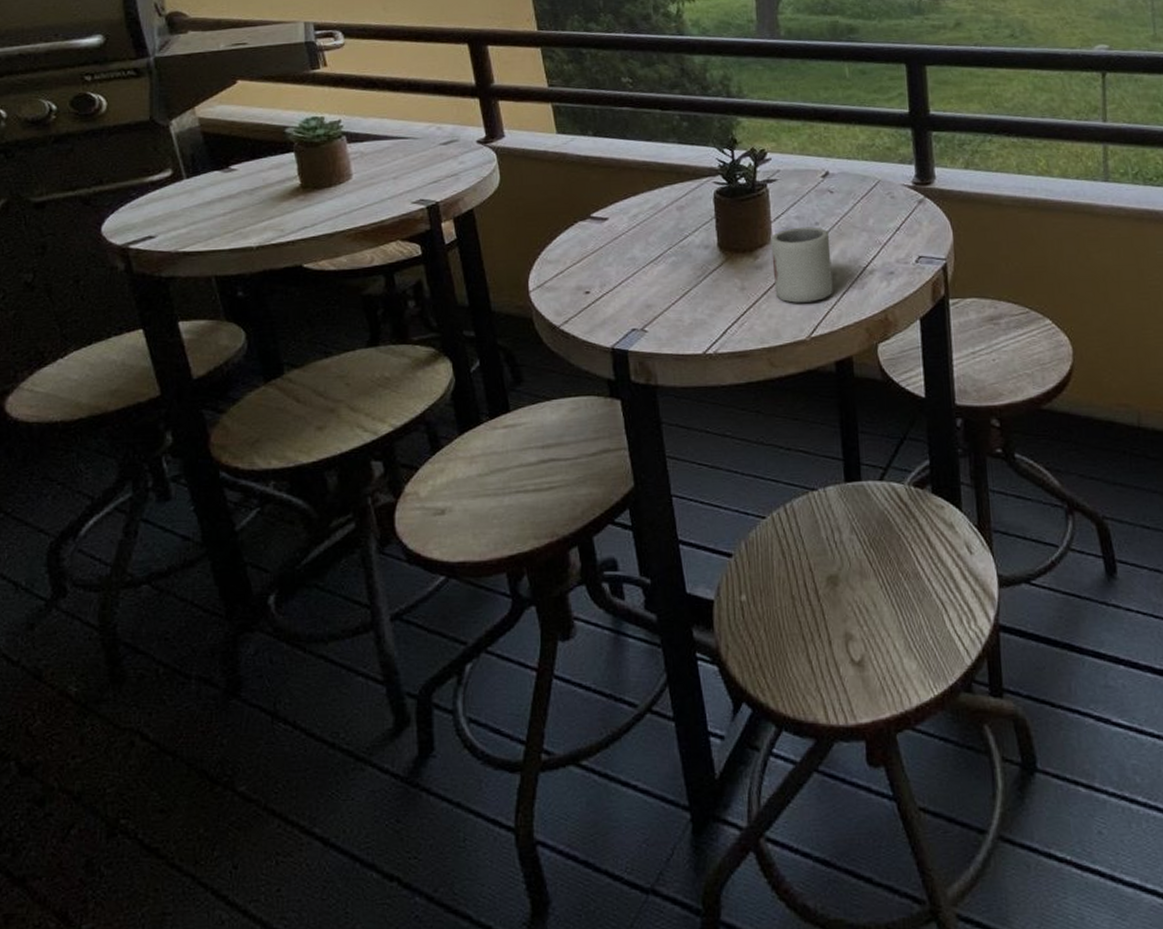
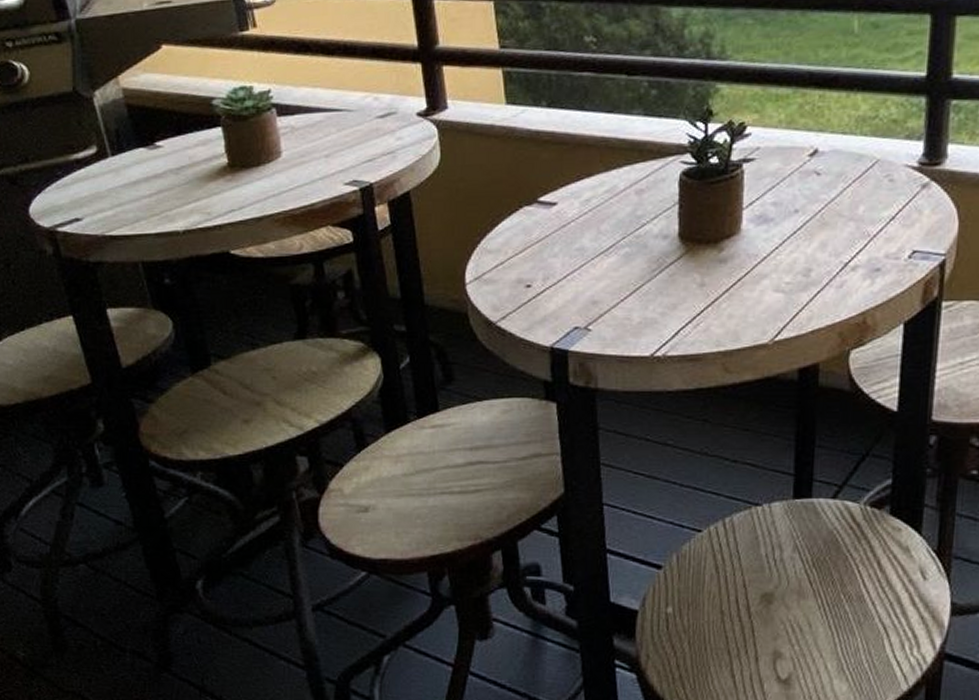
cup: present [771,227,833,303] -> none [739,215,810,302]

